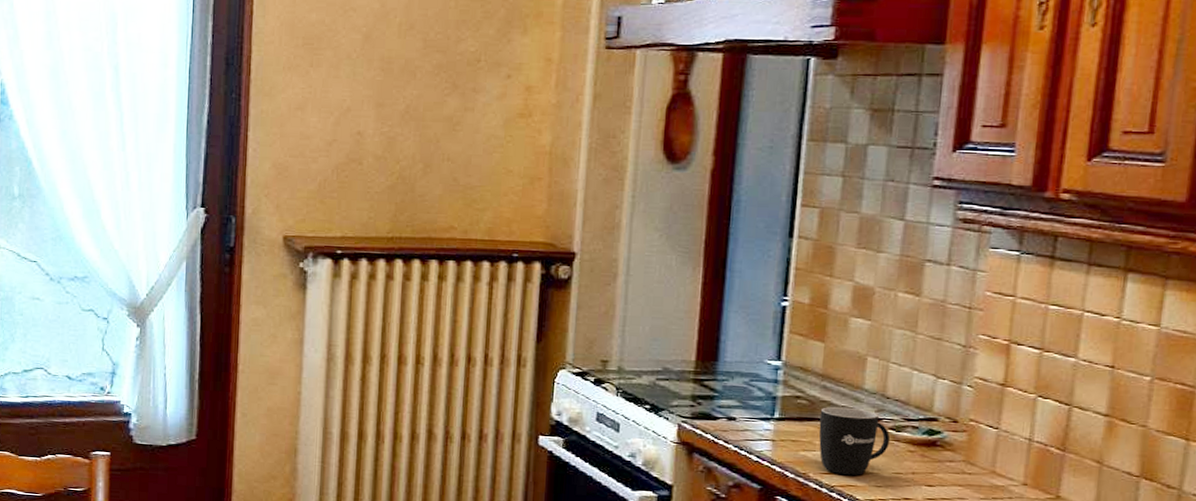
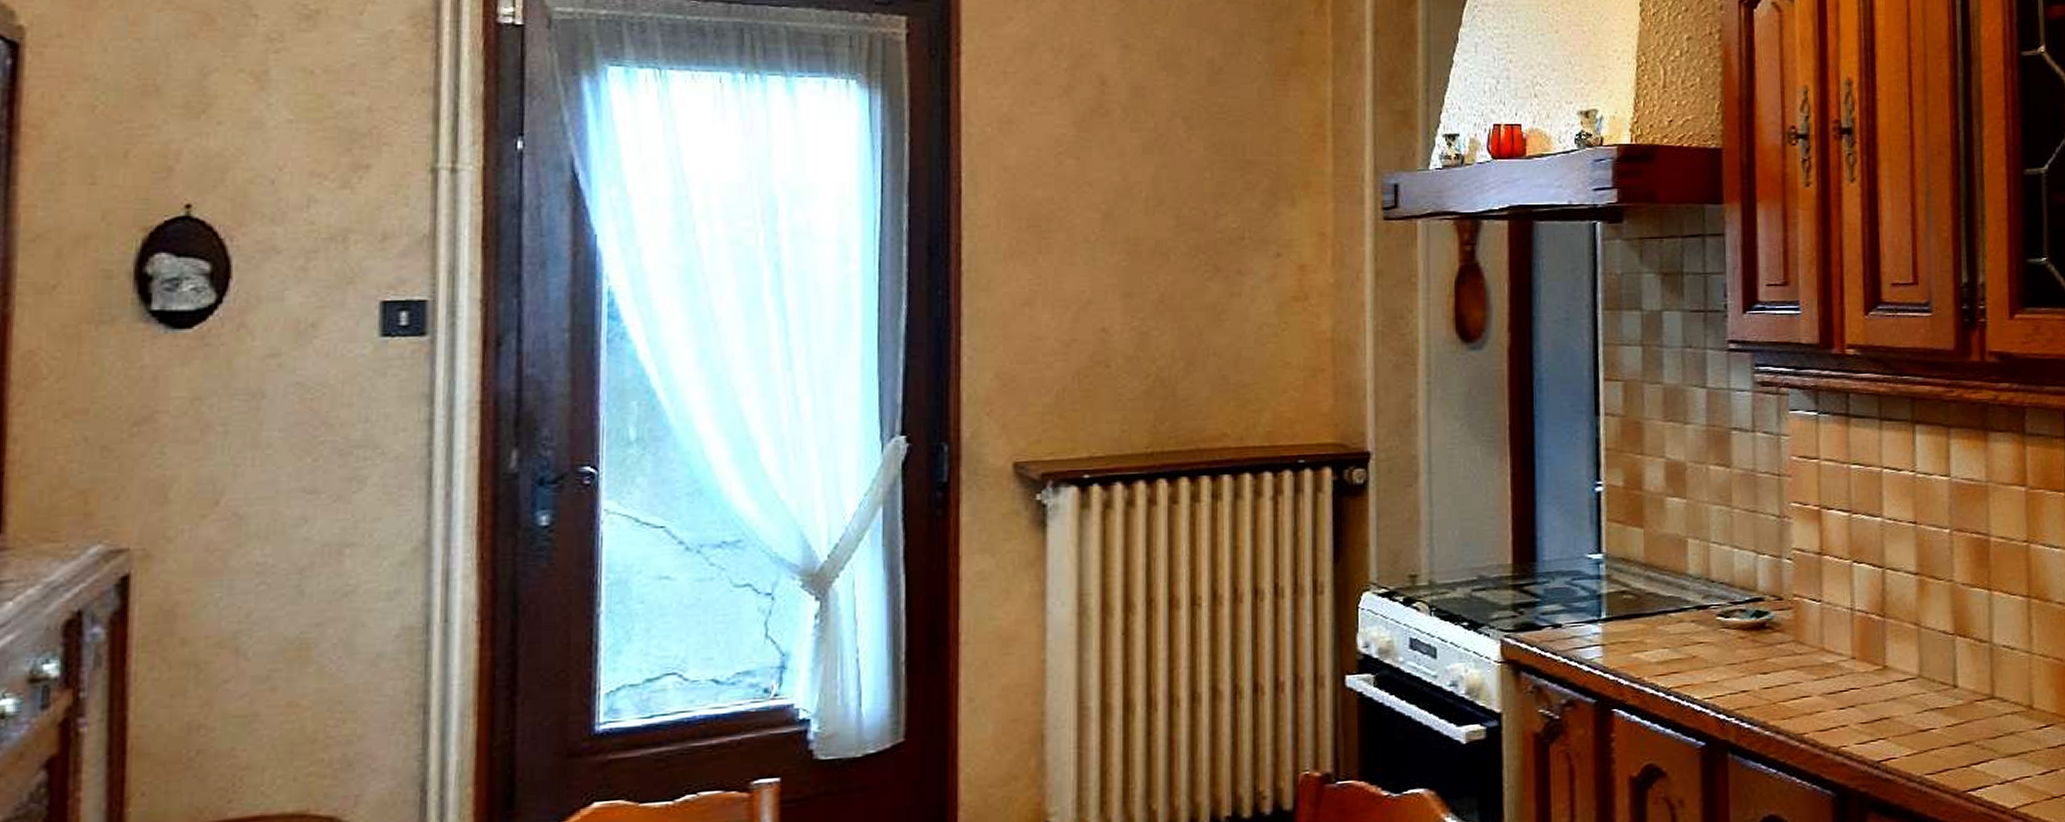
mug: present [818,406,891,475] -> none [1647,596,1721,674]

